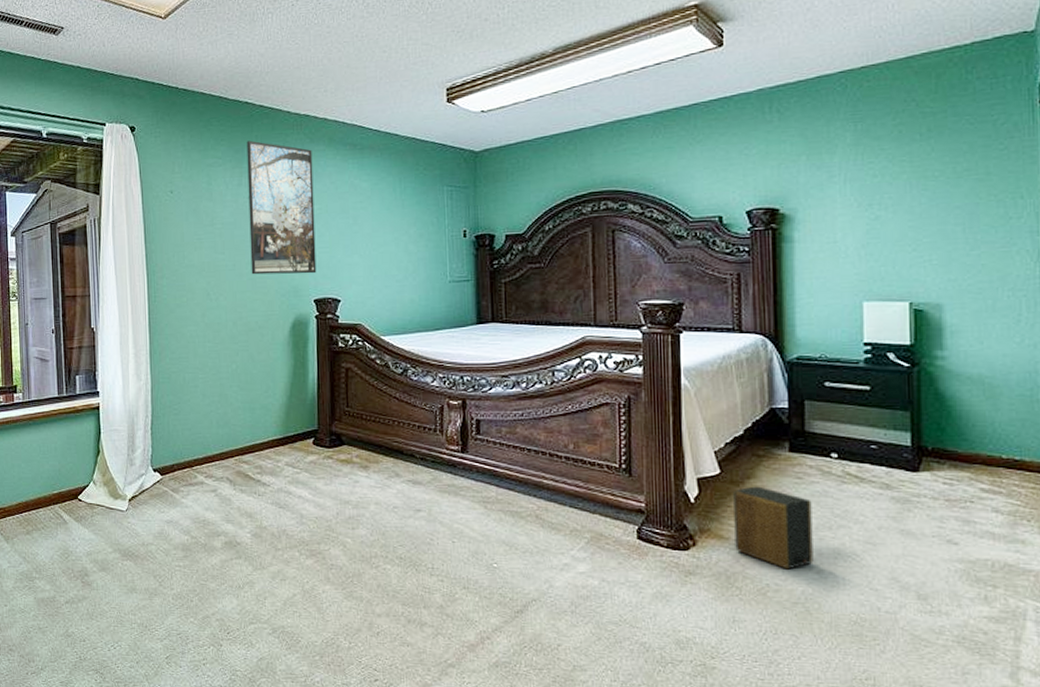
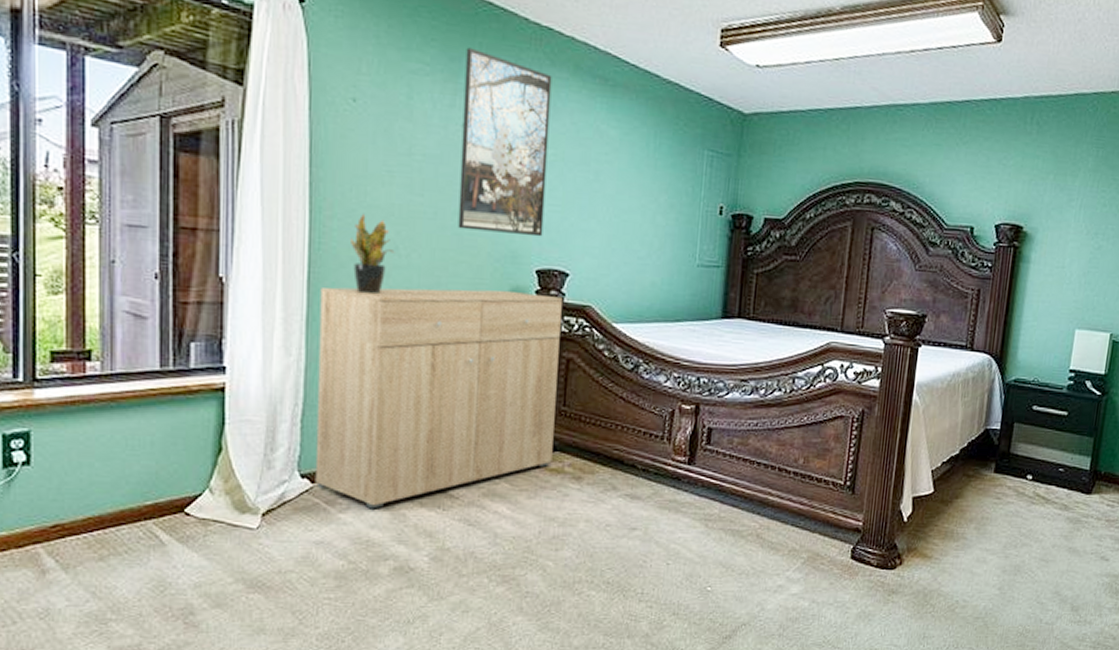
dresser: none [158,317,342,495] -> present [315,287,562,509]
potted plant: none [176,271,208,331] -> present [351,213,395,295]
speaker: present [733,486,814,570] -> none [935,505,1005,586]

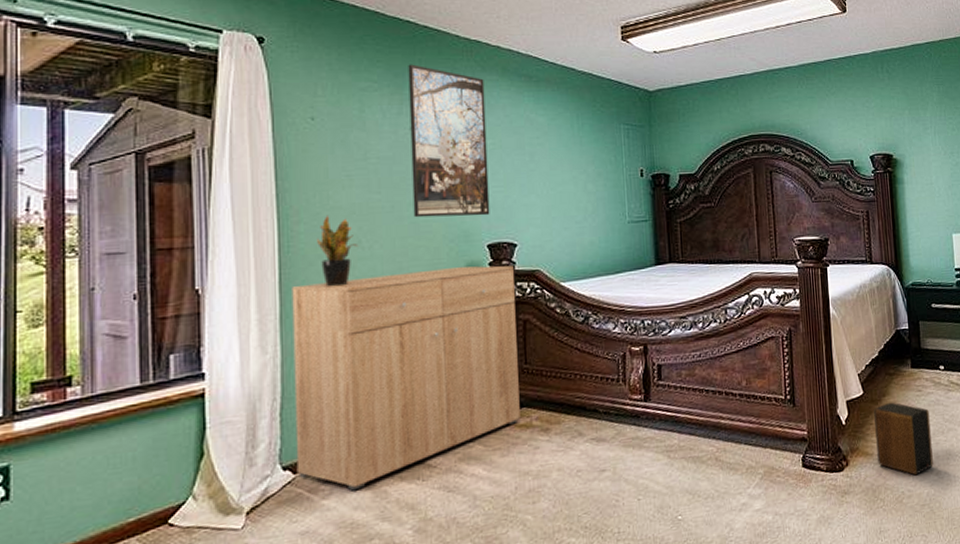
speaker: none [935,505,1005,586] -> present [874,402,934,476]

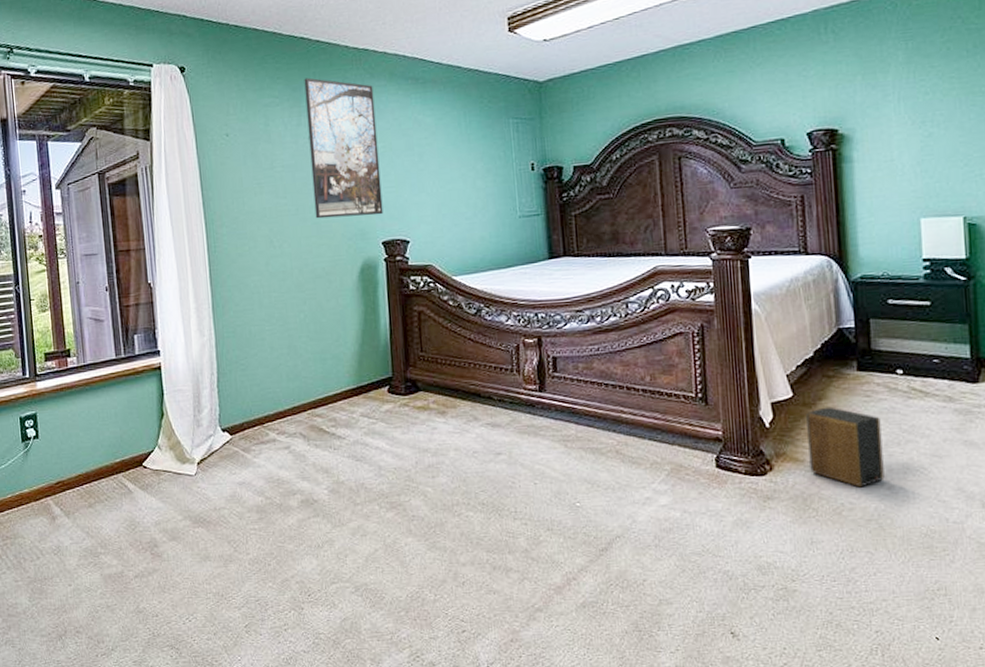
dresser: present [292,265,520,491] -> none [220,261,418,453]
potted plant: present [317,215,359,287] -> none [237,218,271,281]

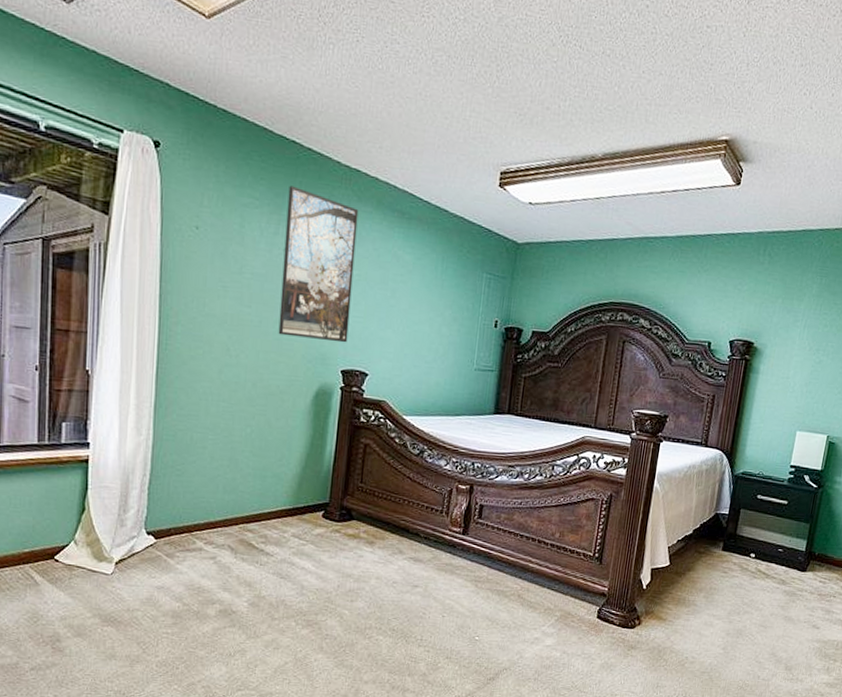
speaker: present [806,406,885,488] -> none [669,577,730,646]

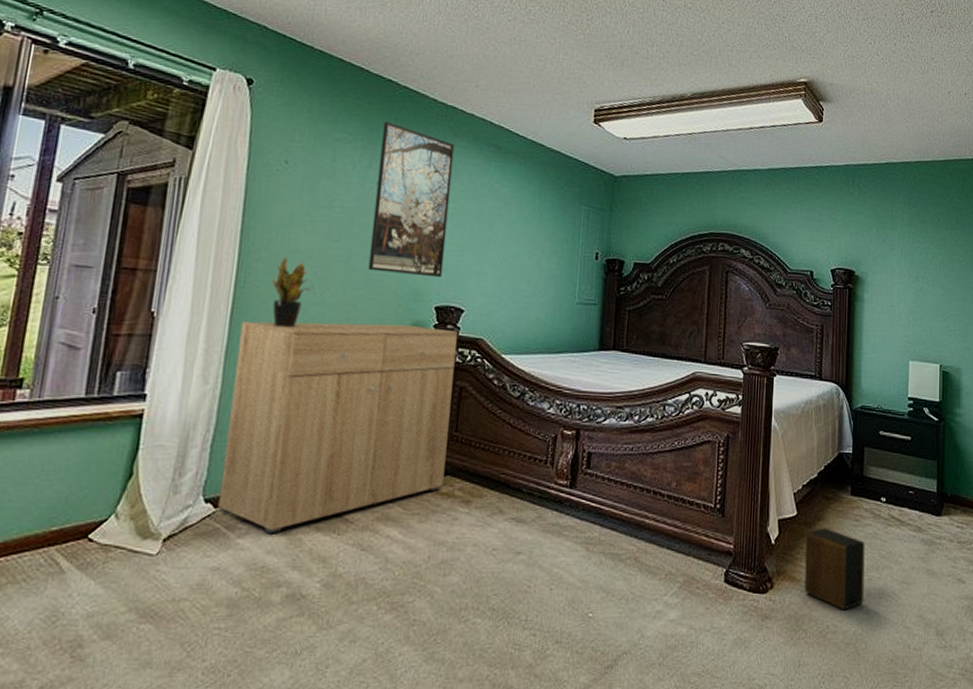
dresser: none [158,380,362,562] -> present [217,321,458,534]
potted plant: none [191,320,227,388] -> present [272,256,311,328]
speaker: none [669,577,730,646] -> present [804,528,865,611]

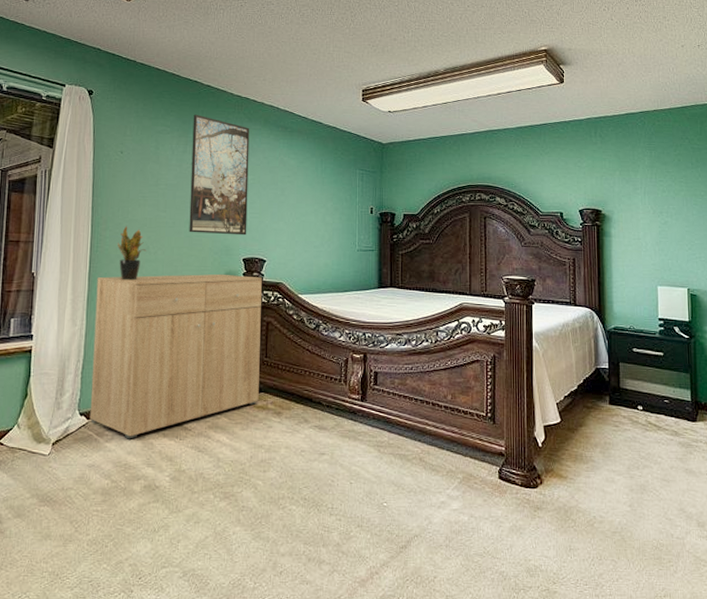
speaker: present [804,528,865,611] -> none [570,433,627,504]

